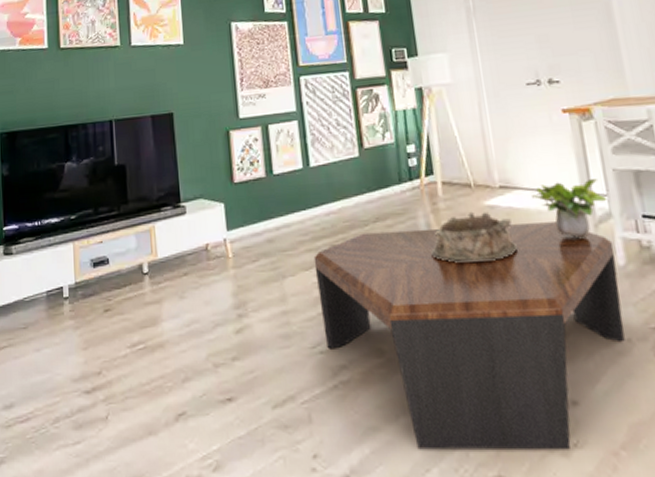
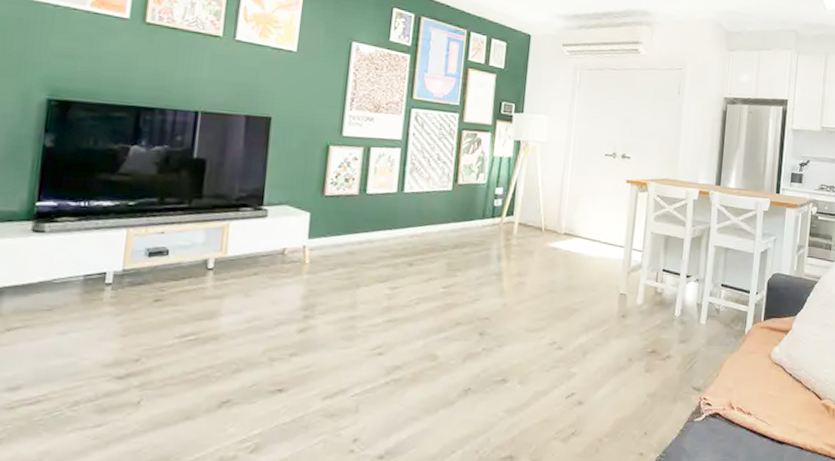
coffee table: present [313,222,625,451] -> none [386,256,638,437]
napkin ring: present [431,211,518,264] -> none [496,250,567,292]
potted plant: present [532,179,607,239] -> none [587,236,642,282]

